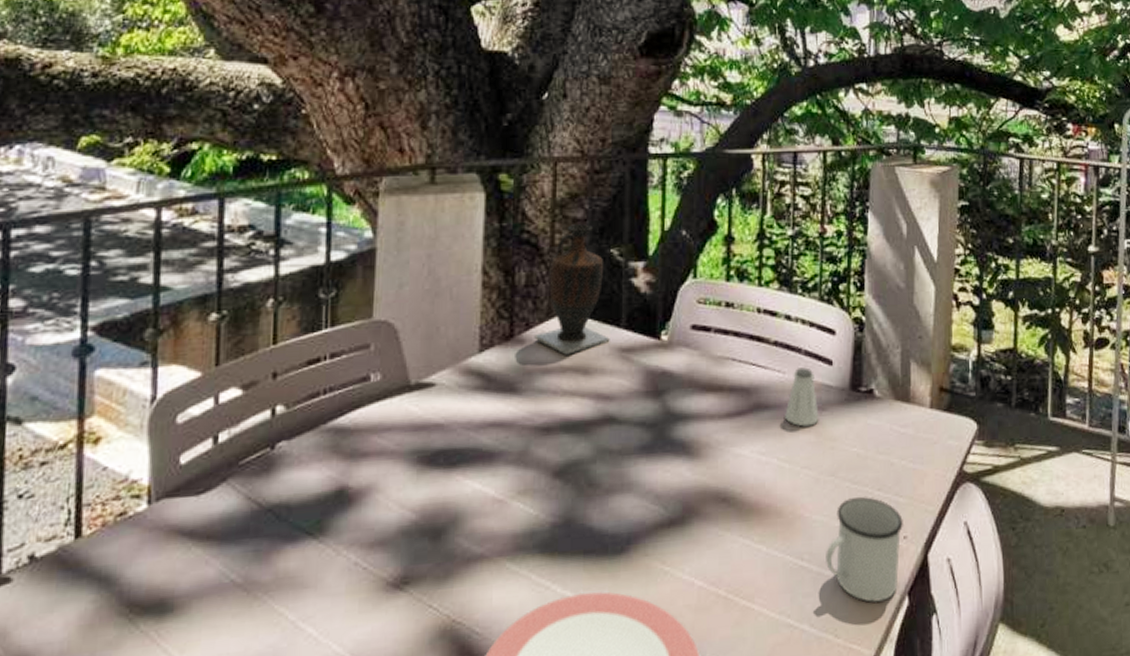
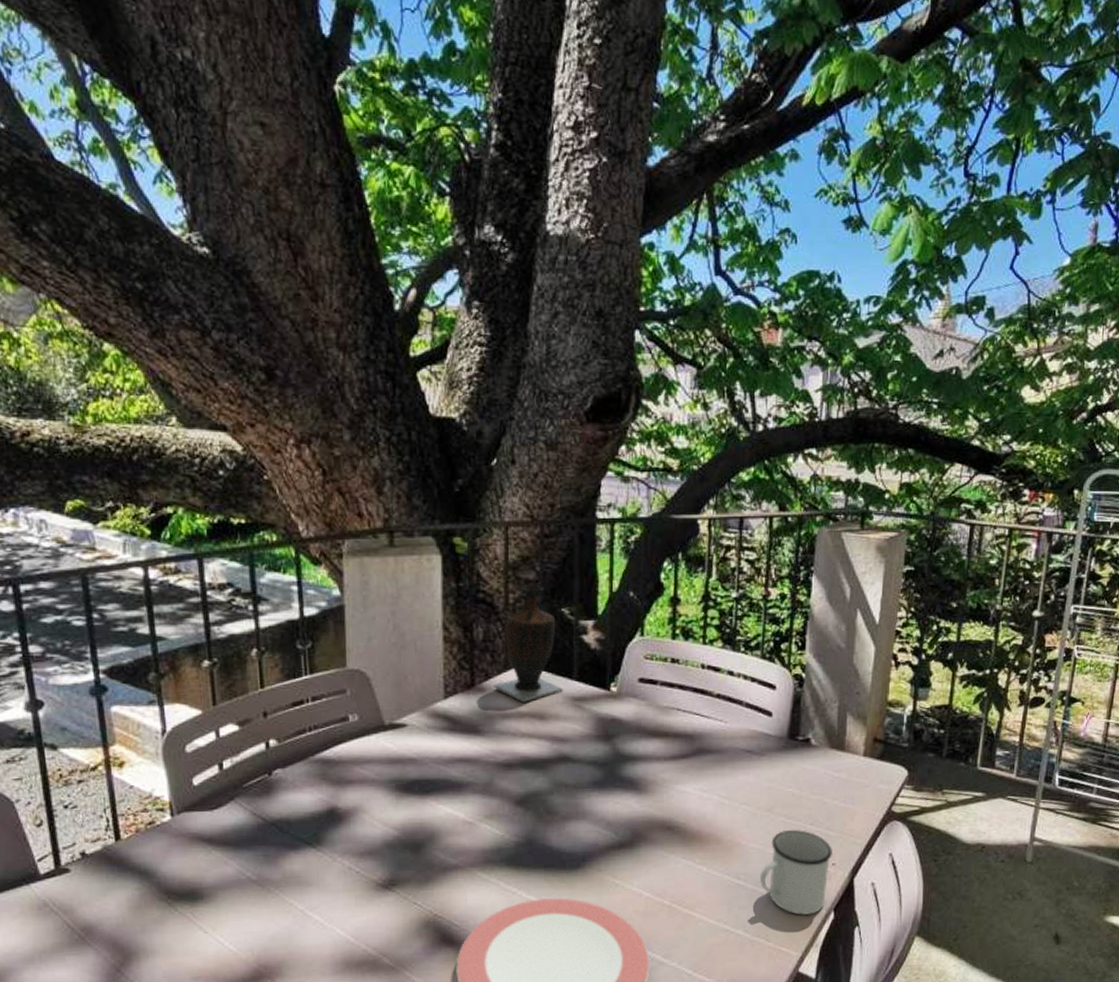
saltshaker: present [785,367,819,427] -> none [726,718,758,769]

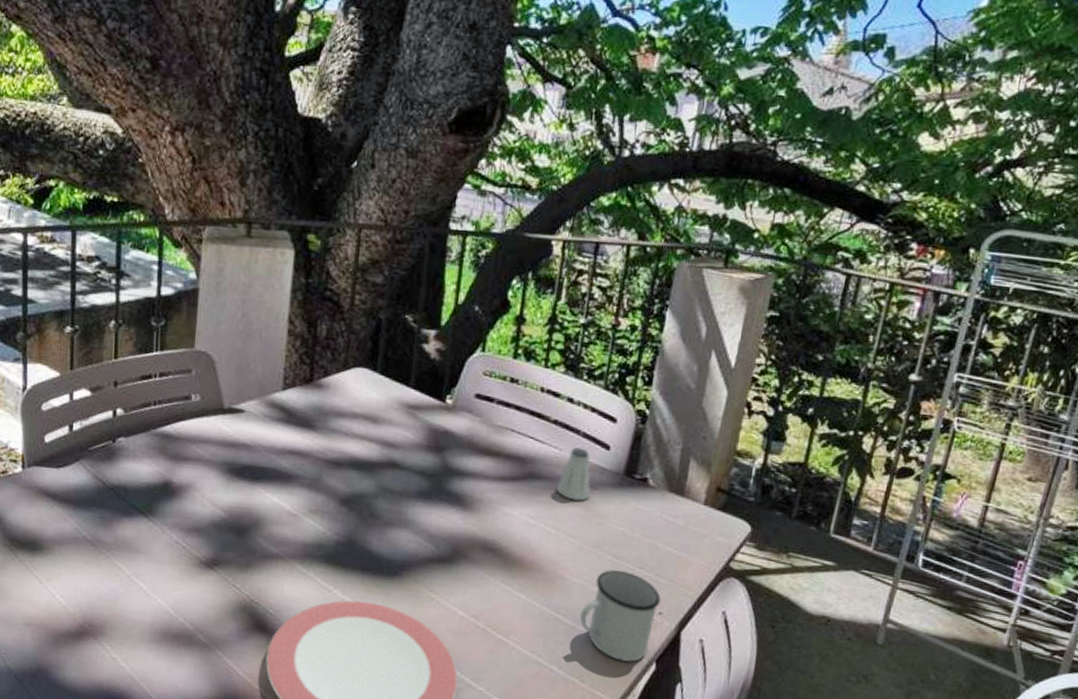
vase: present [493,585,563,702] -> none [331,288,399,404]
saltshaker: none [726,718,758,769] -> present [556,447,591,501]

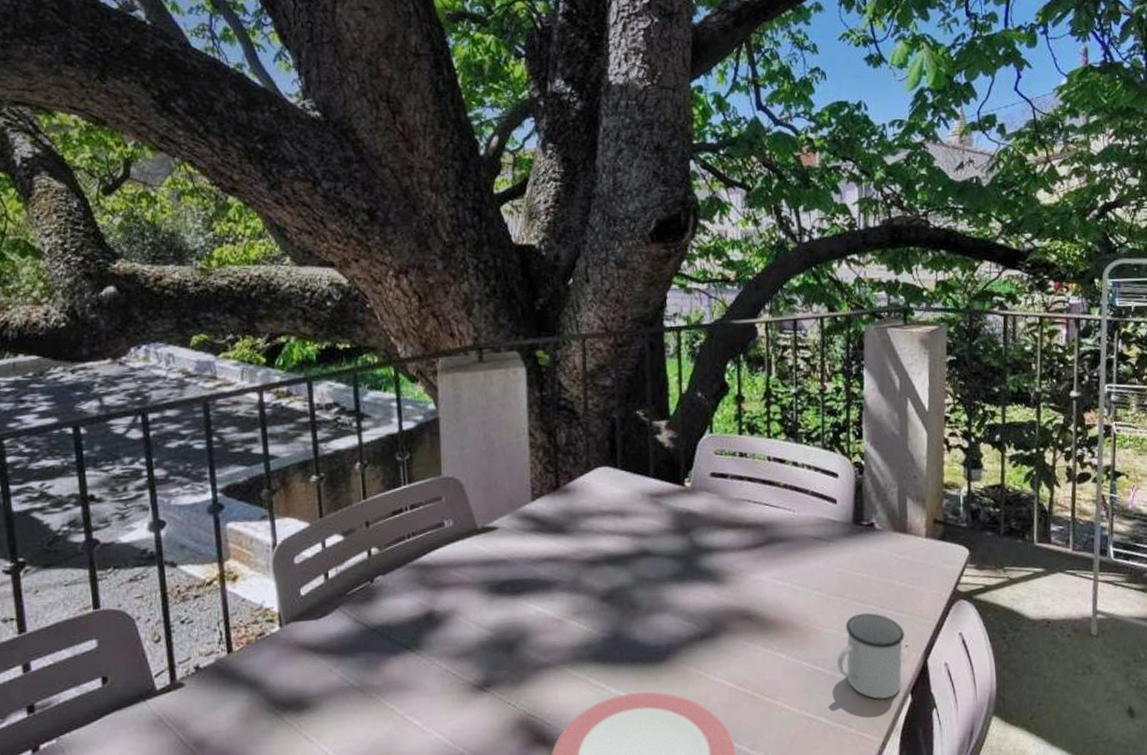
saltshaker: present [556,447,591,501] -> none [796,506,827,556]

